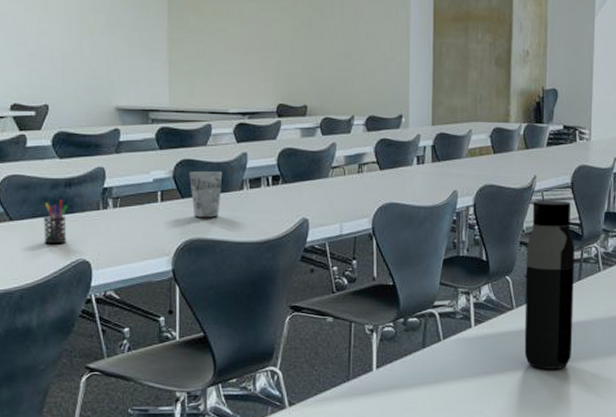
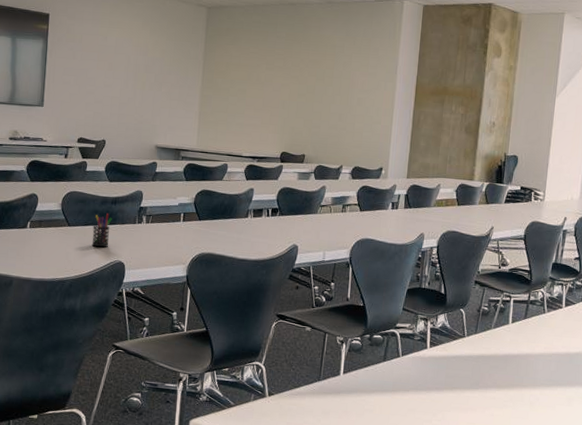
cup: present [189,171,223,218] -> none [206,200,233,238]
water bottle: present [524,200,575,369] -> none [471,247,523,393]

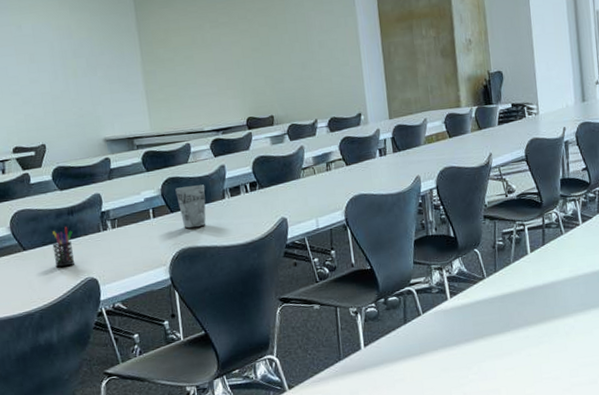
cup: none [206,200,233,238] -> present [175,184,206,229]

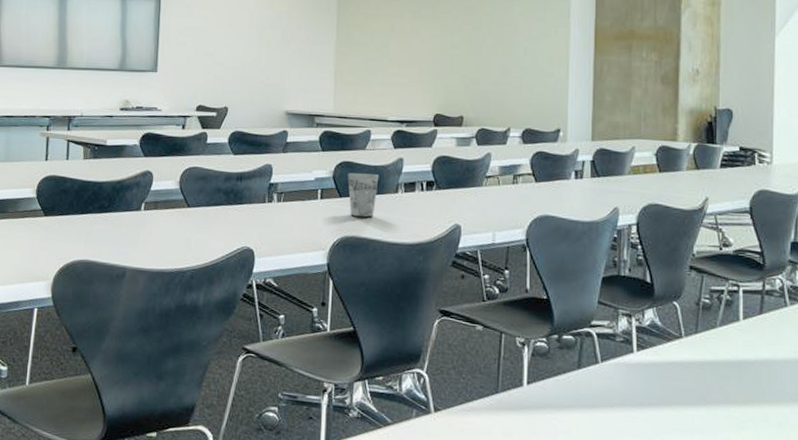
pen holder: present [51,227,75,268] -> none [215,192,238,232]

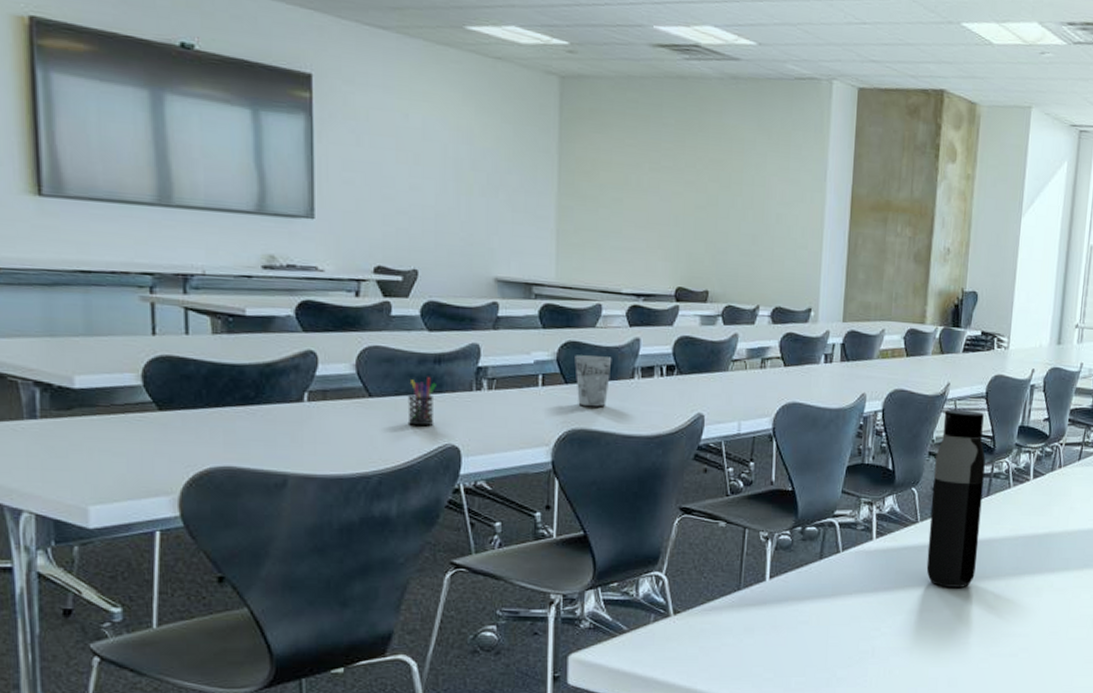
pen holder: none [215,192,238,232] -> present [407,377,436,427]
water bottle: none [695,224,755,411] -> present [926,409,986,588]

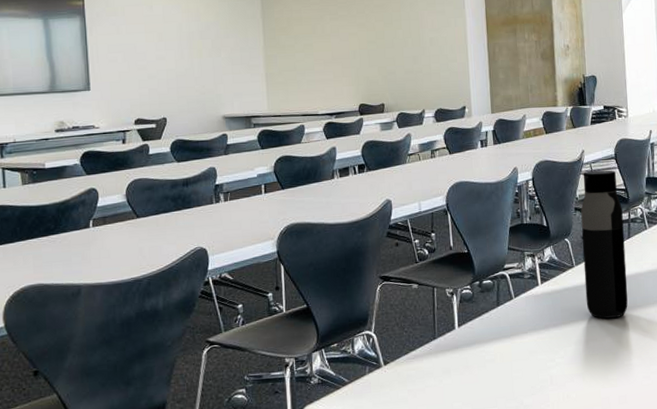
pen holder: present [407,377,436,427] -> none [165,197,186,236]
cup: present [574,355,612,407] -> none [287,164,316,205]

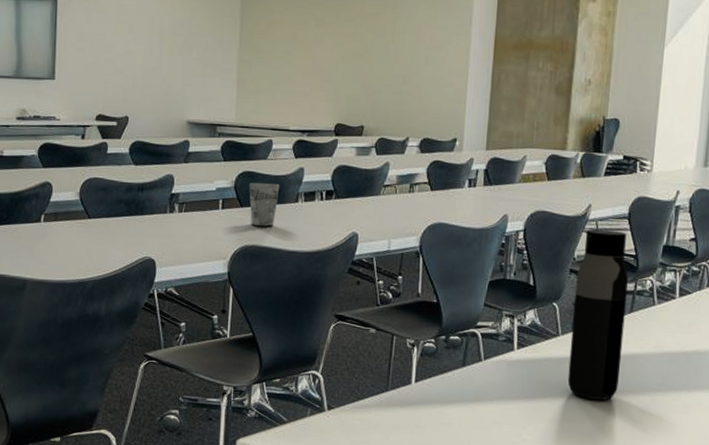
cup: none [287,164,316,205] -> present [249,183,280,227]

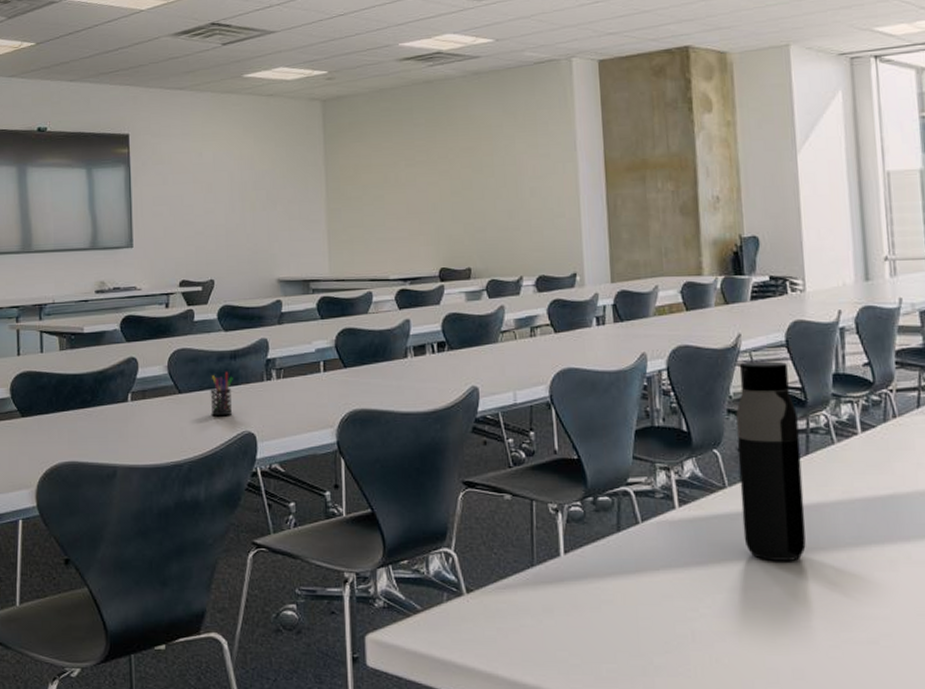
pen holder: none [116,202,139,242] -> present [210,372,233,417]
cup: present [249,183,280,227] -> none [351,339,386,388]

